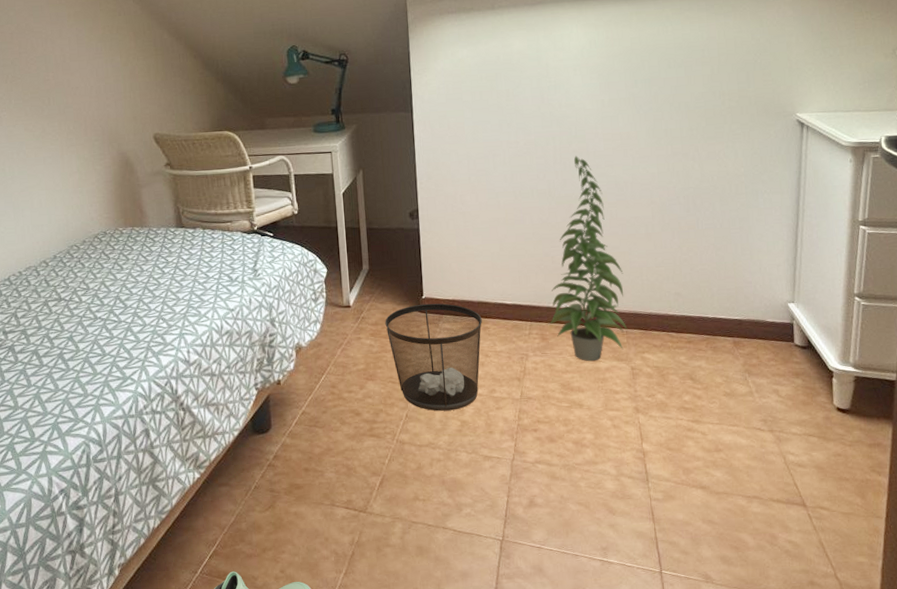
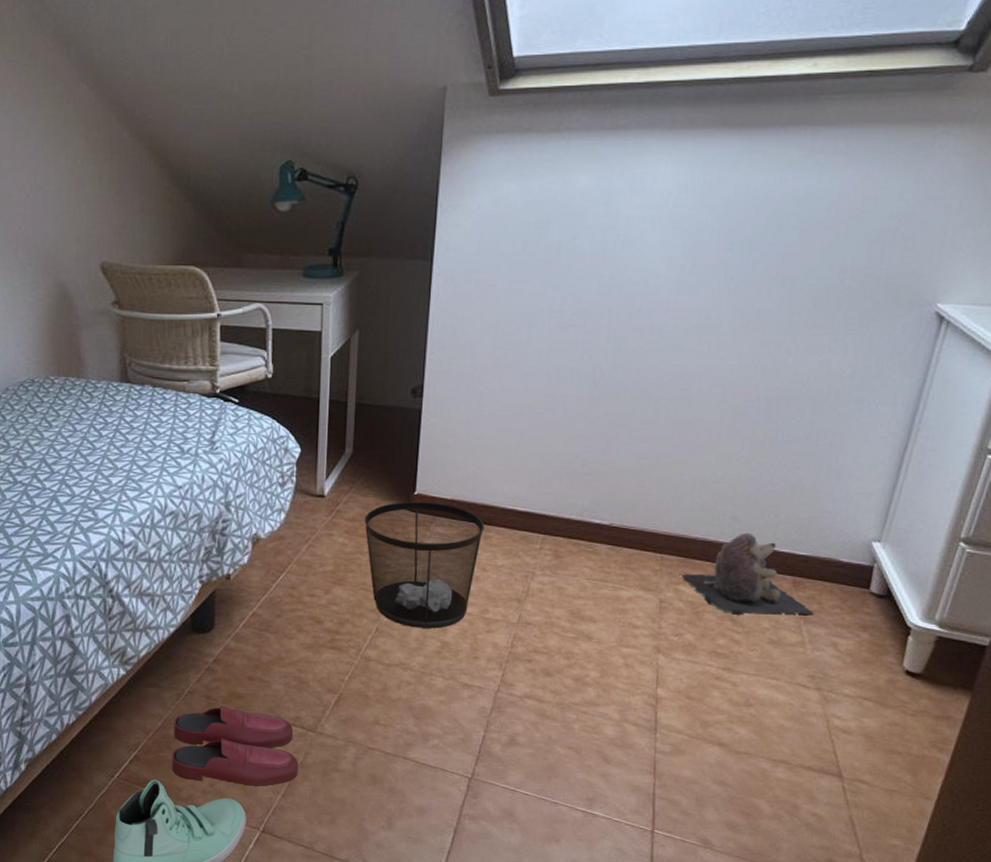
slippers: none [245,497,356,568] -> present [172,705,299,786]
plant: present [550,155,628,362] -> none [568,334,671,589]
stuffed animal: none [643,305,755,374] -> present [679,532,814,616]

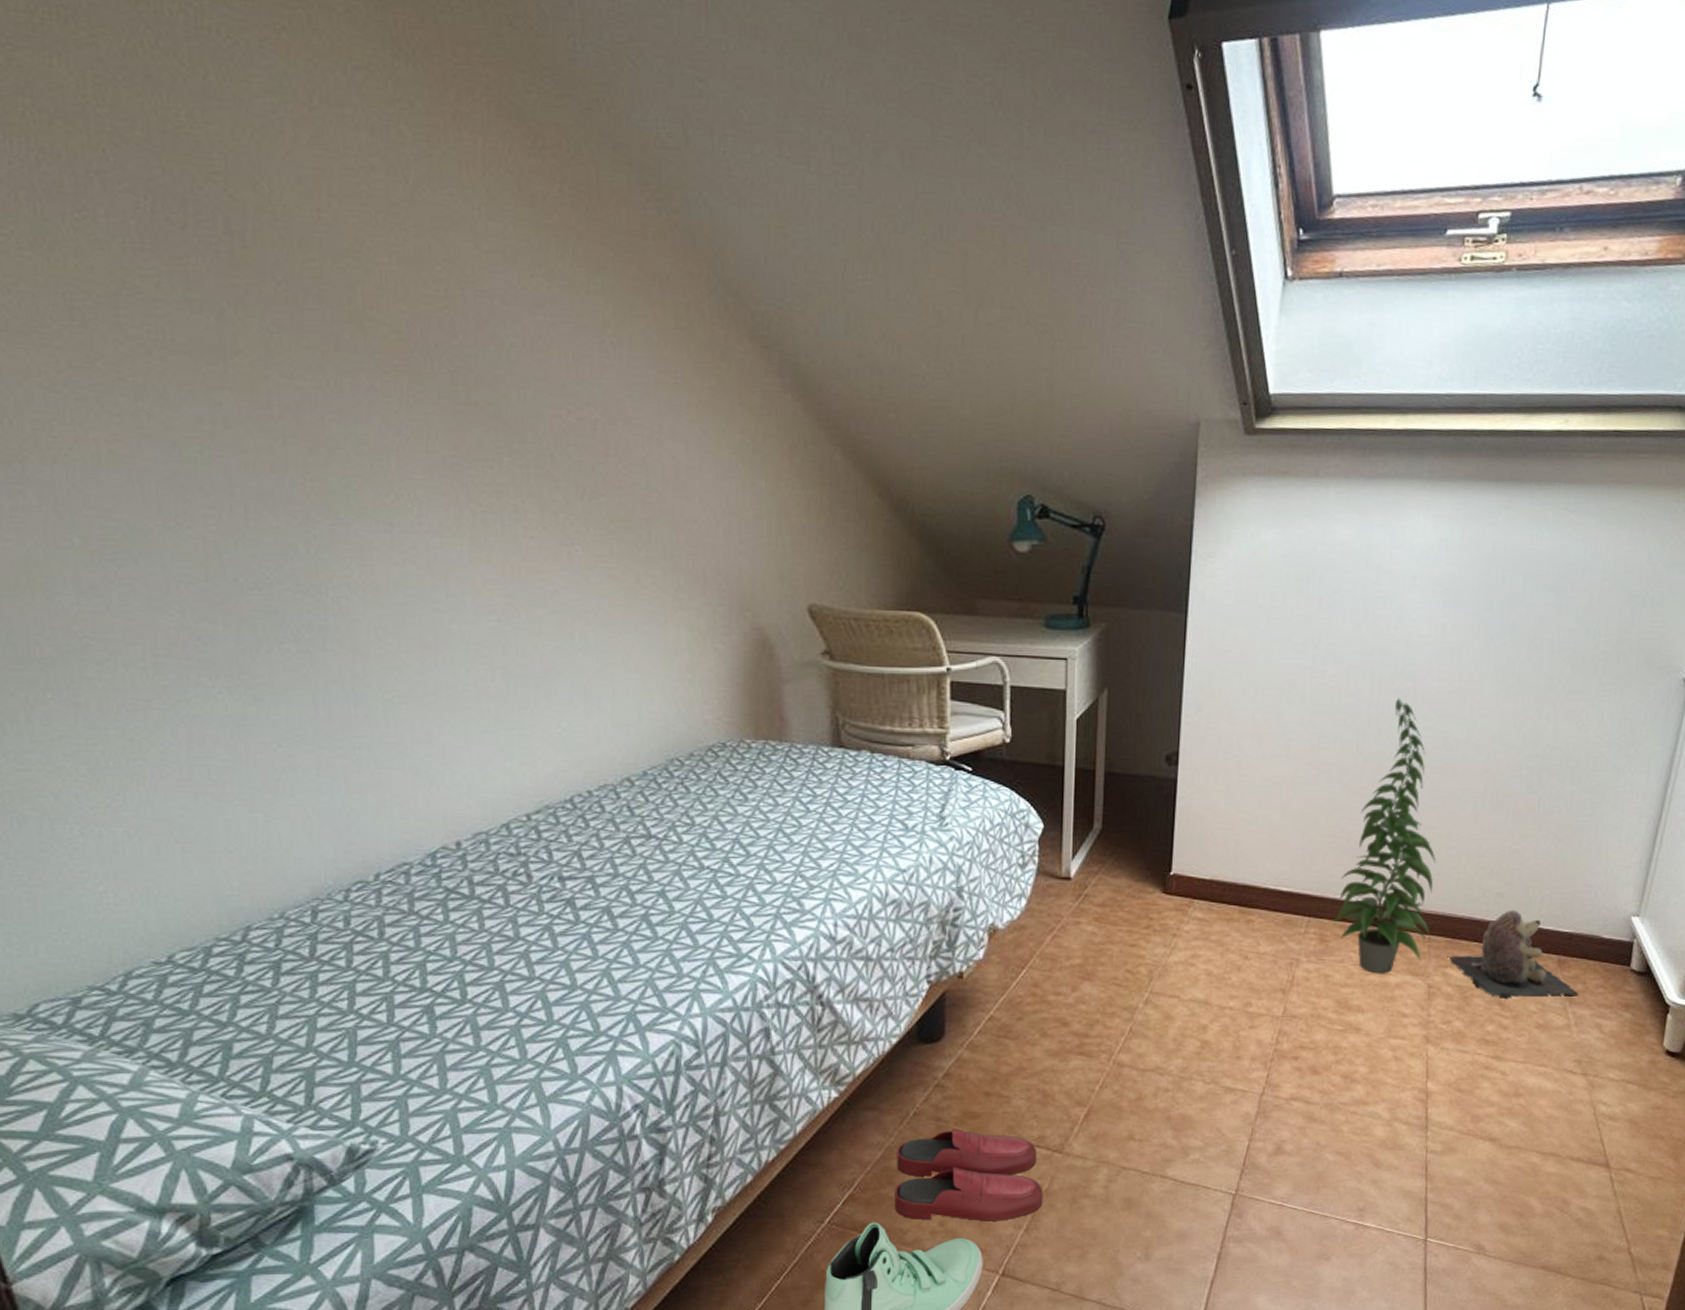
waste bin: present [364,501,484,629] -> none [1115,882,1246,1027]
plant: none [568,334,671,589] -> present [1333,698,1437,974]

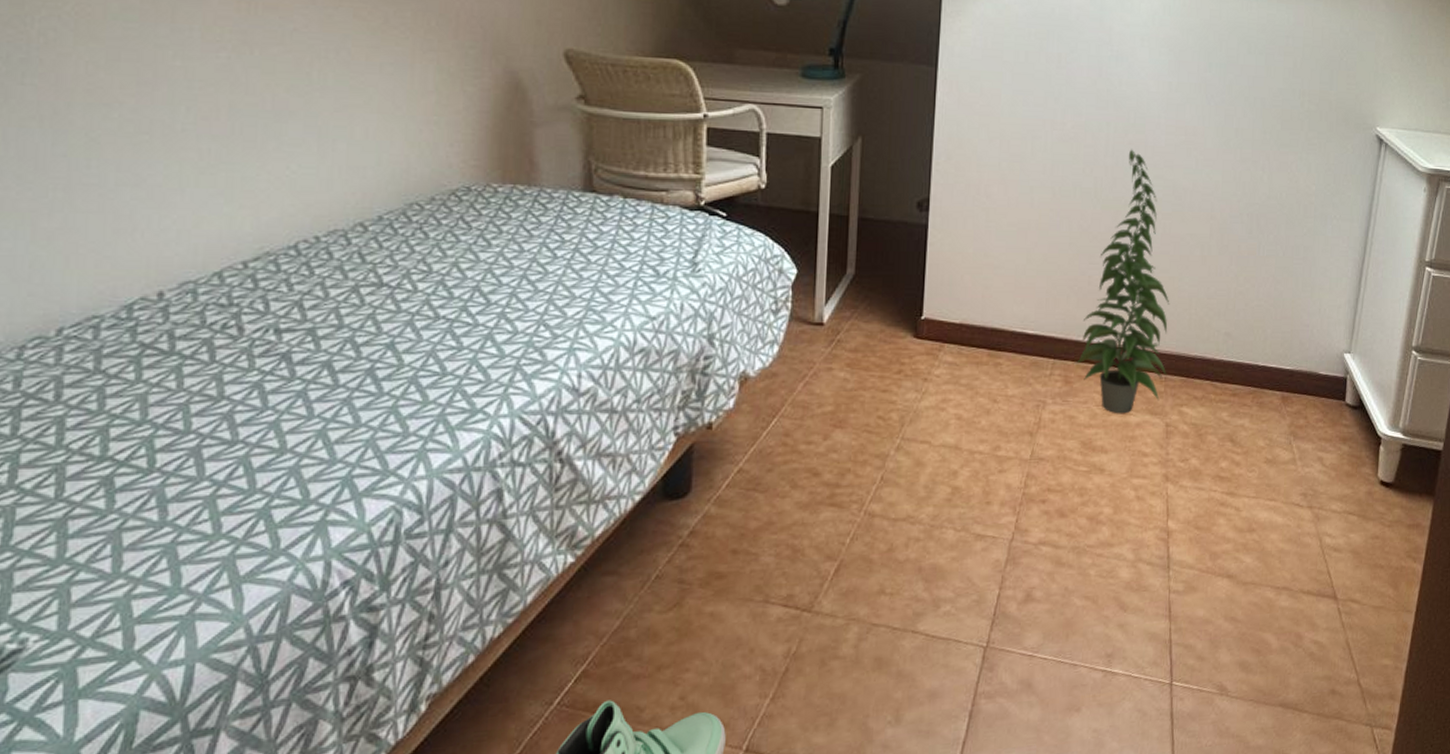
slippers: present [894,1128,1043,1222] -> none [631,590,791,695]
stuffed animal: present [1447,909,1579,998] -> none [1182,348,1301,435]

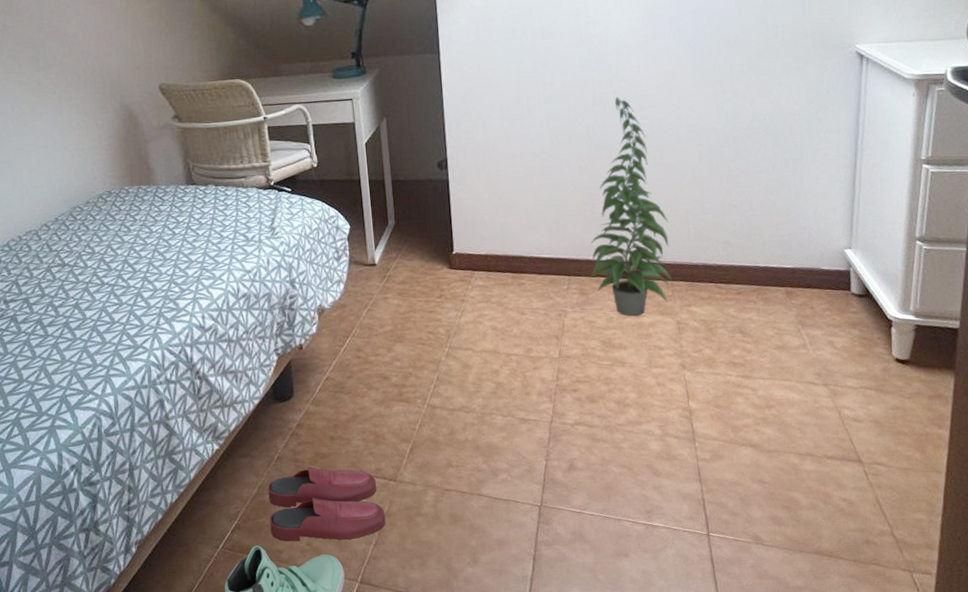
slippers: none [631,590,791,695] -> present [267,467,386,542]

